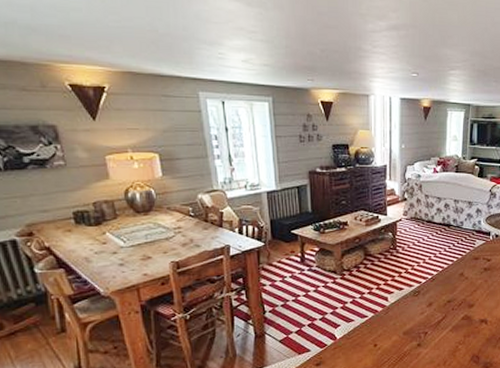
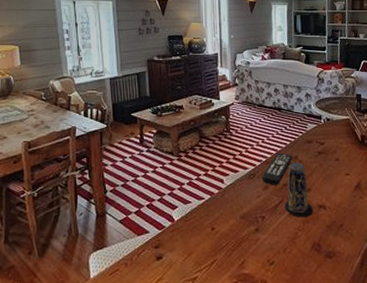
remote control: none [426,270,459,302] -> present [261,153,293,185]
candle: none [447,279,474,332] -> present [284,163,313,217]

